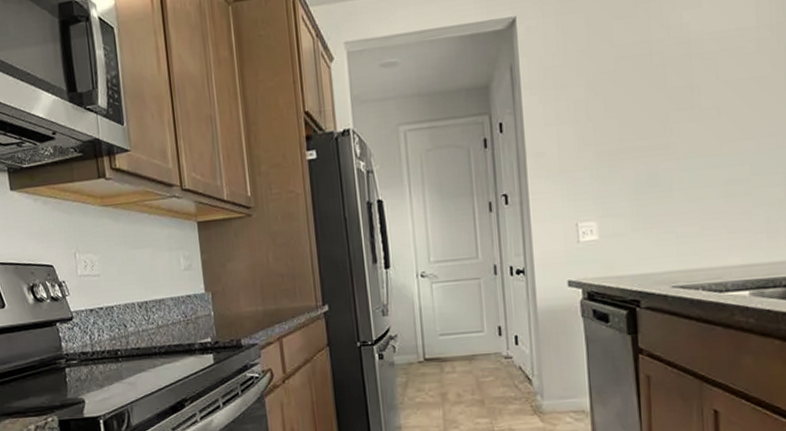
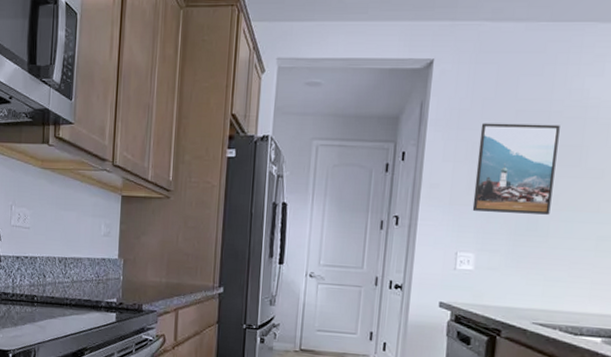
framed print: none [579,66,670,175] -> present [472,123,560,215]

